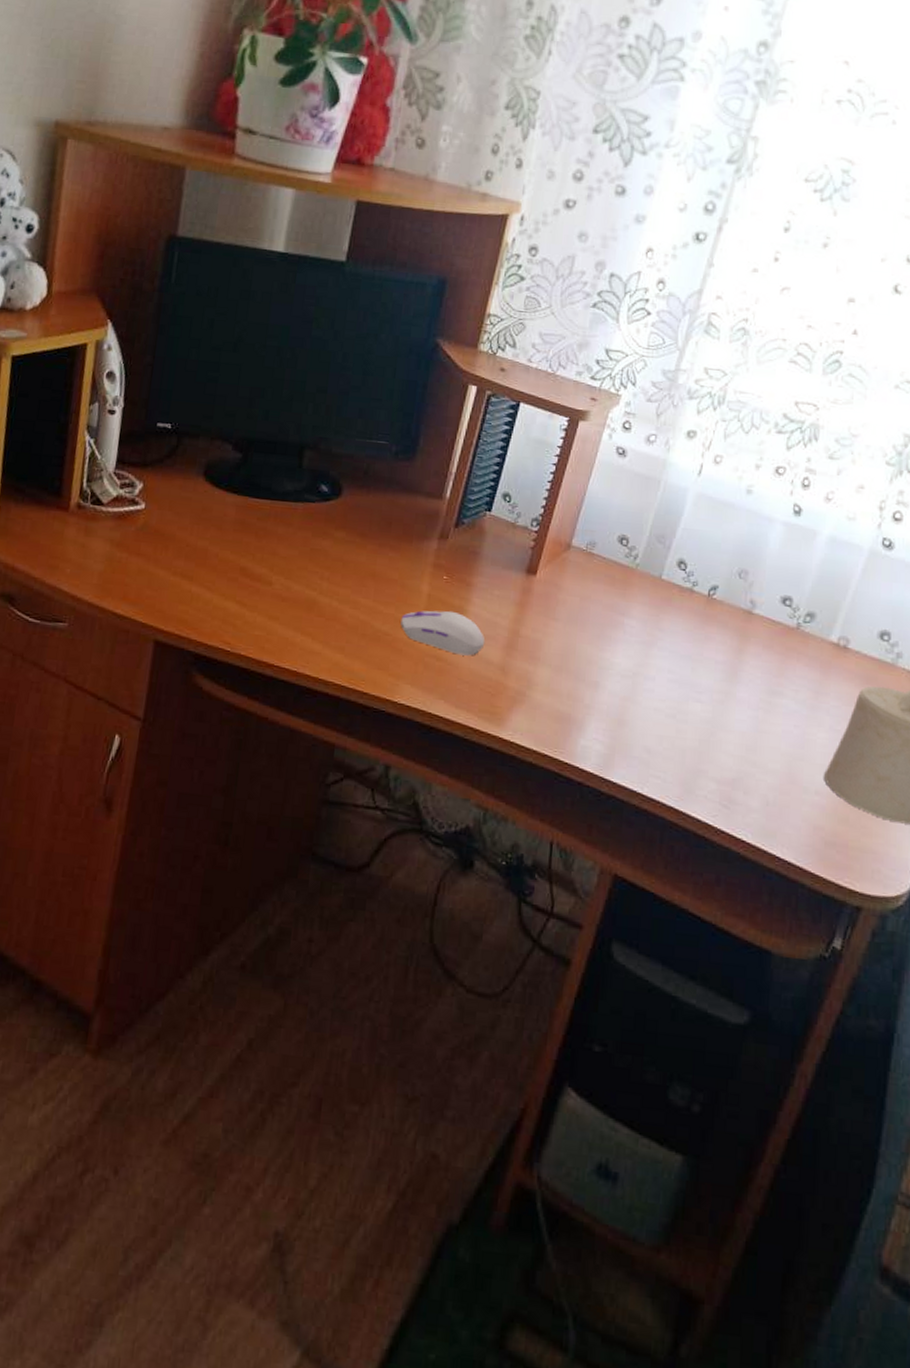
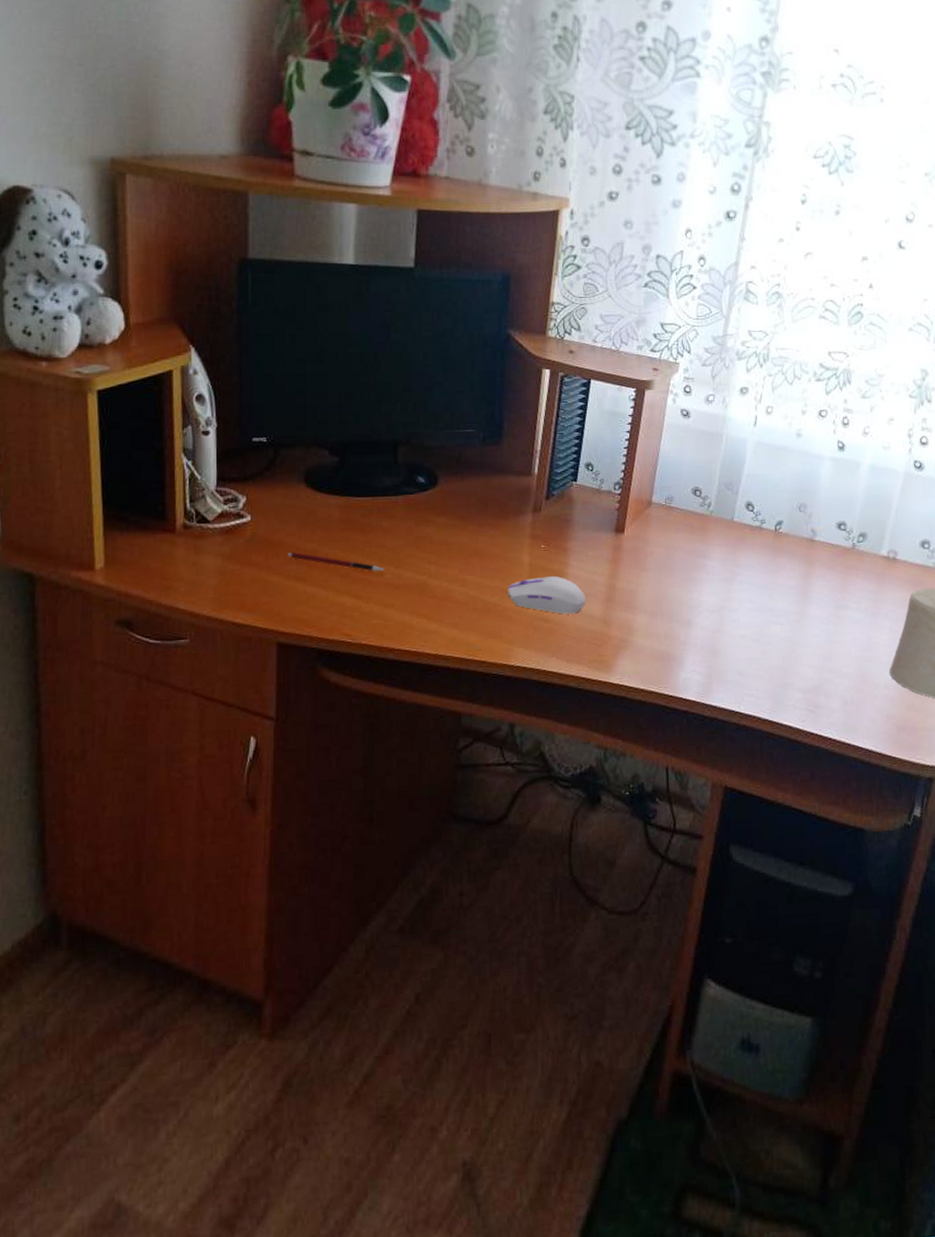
pen: none [177,547,274,581] -> present [288,552,384,572]

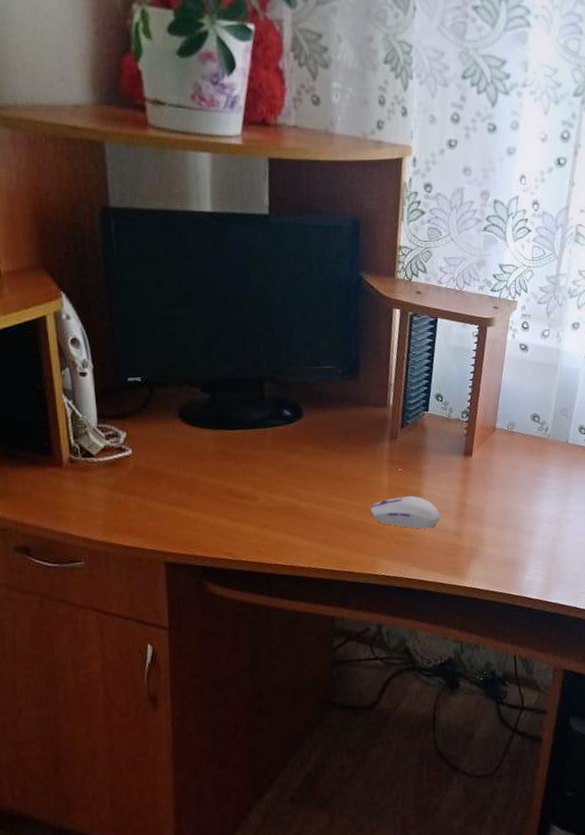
pen: present [288,552,384,572] -> none [169,481,258,497]

